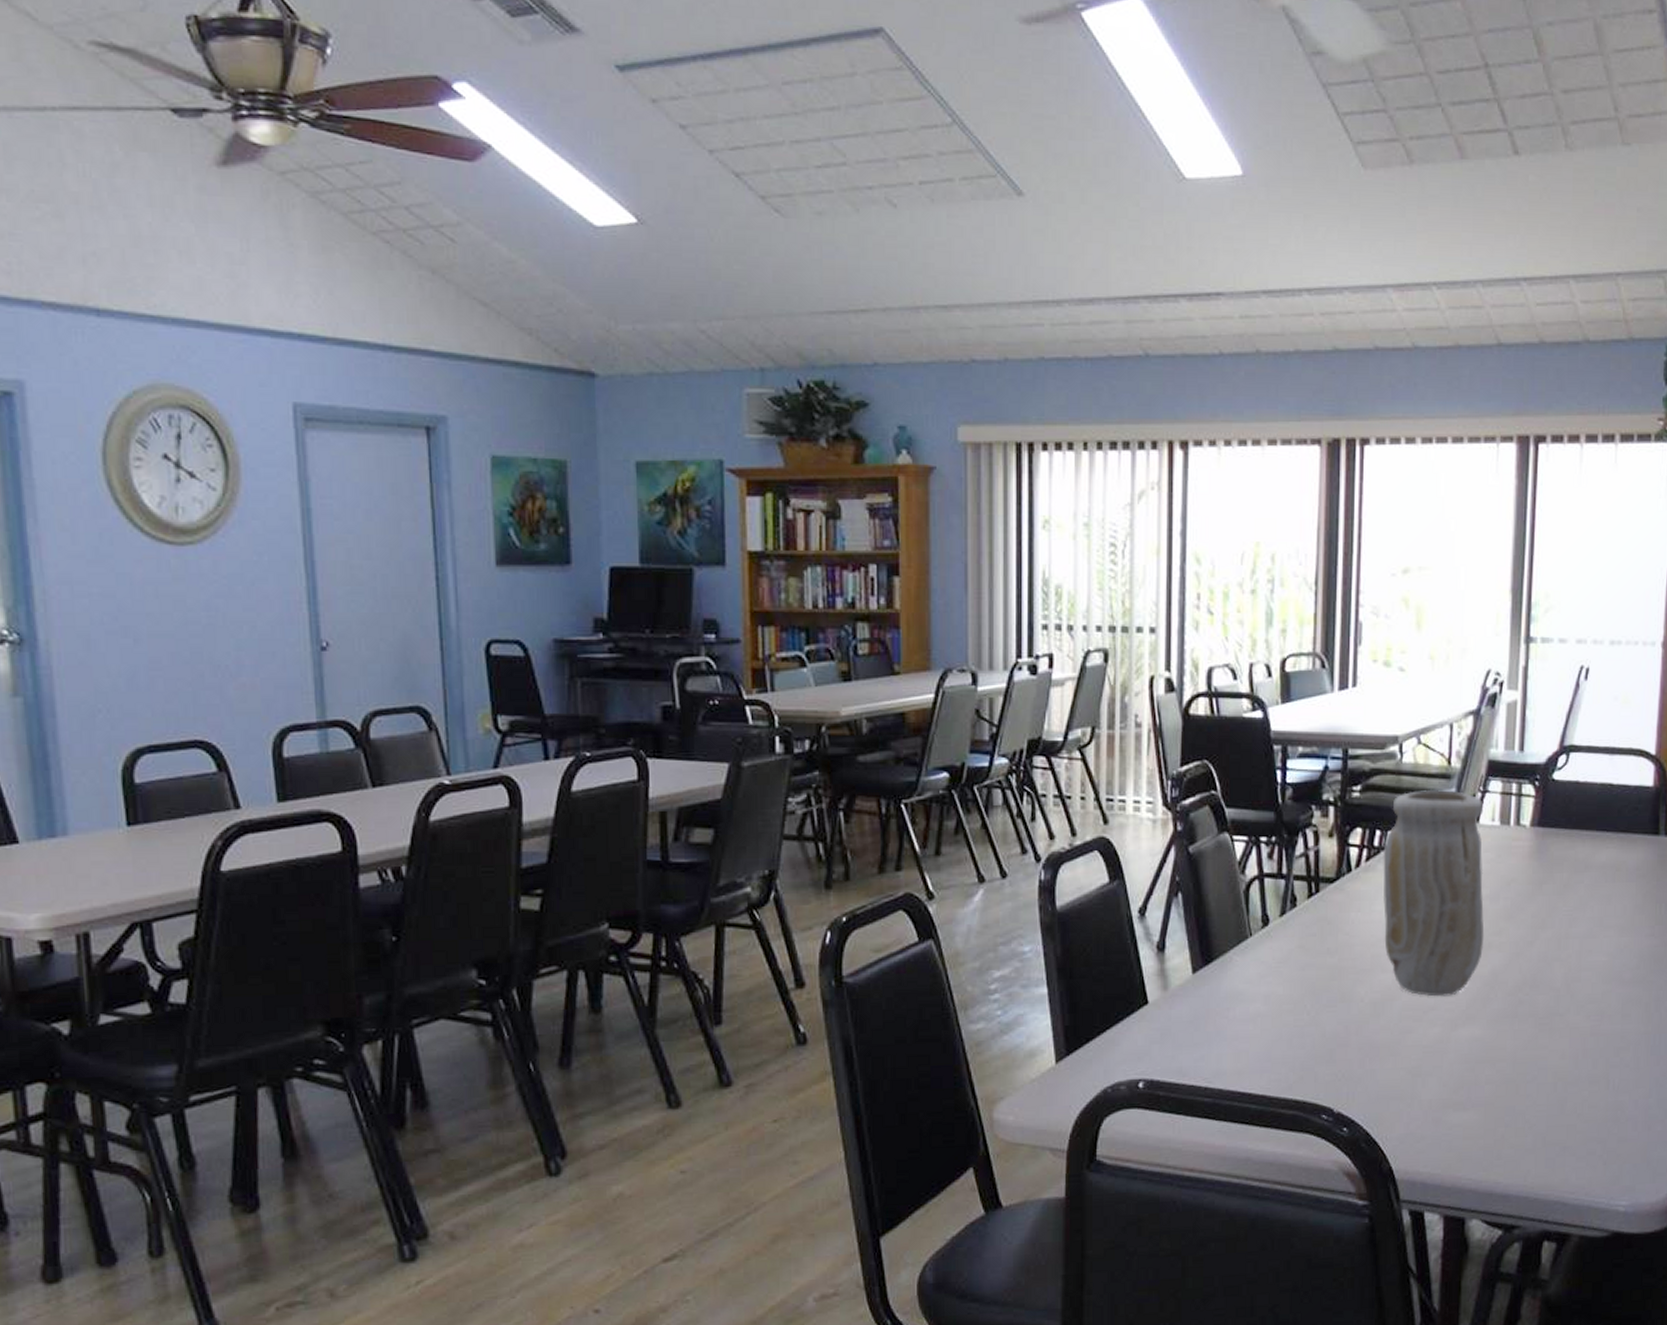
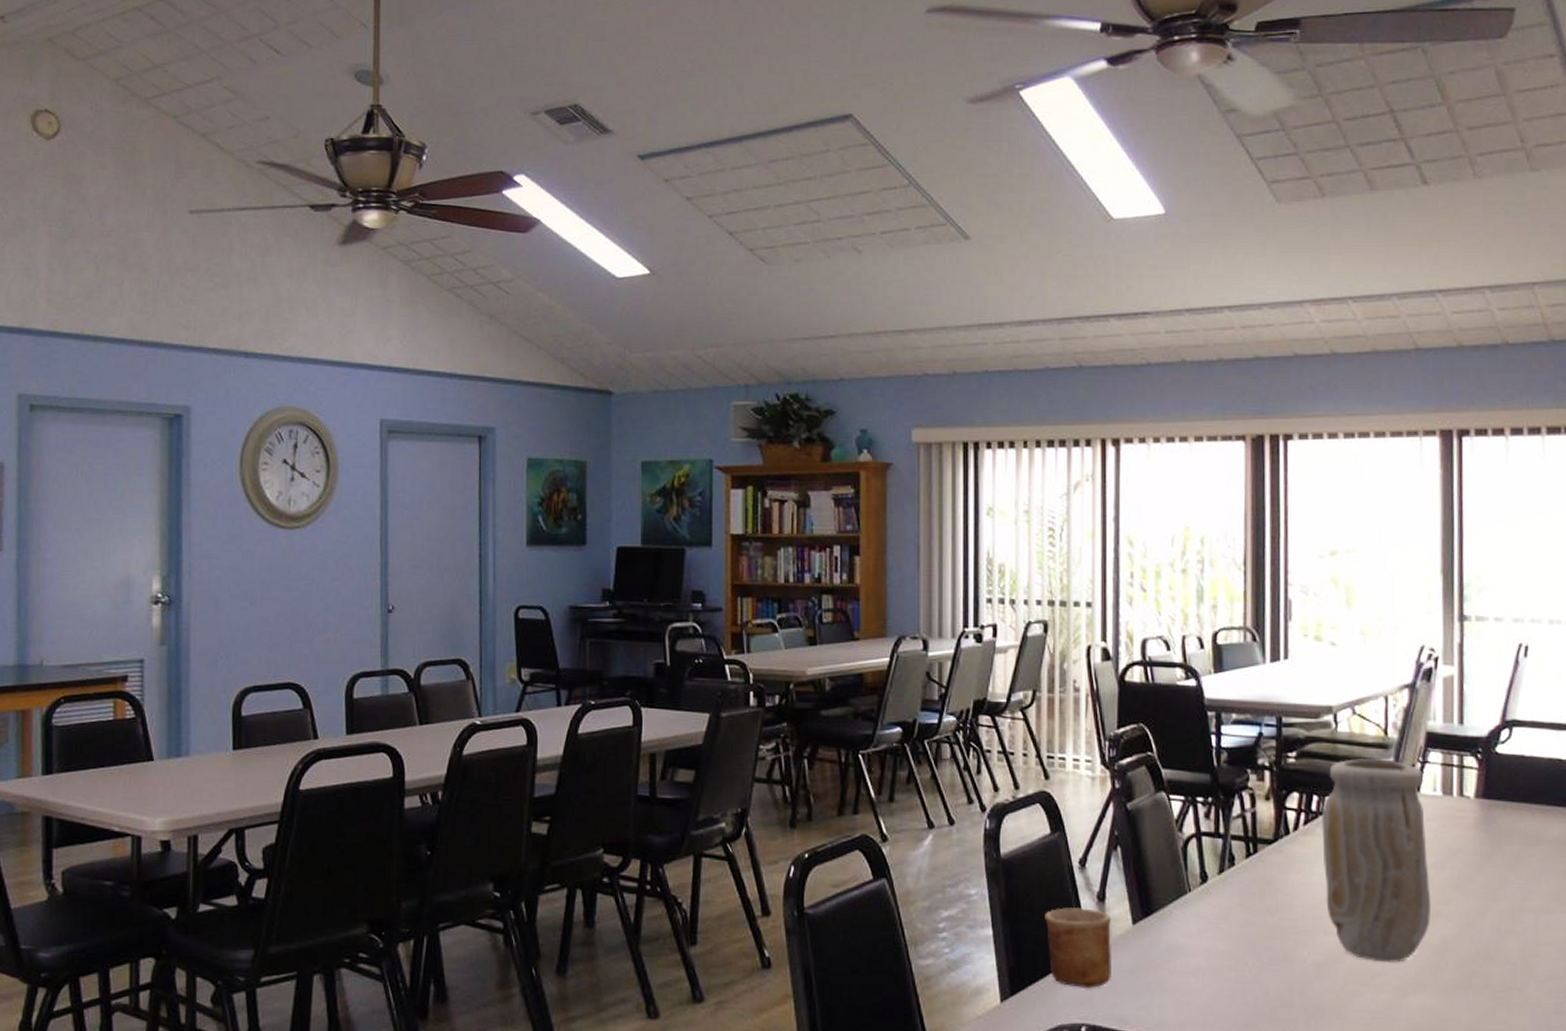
cup: none [1102,958,1172,1043] -> present [1045,906,1113,988]

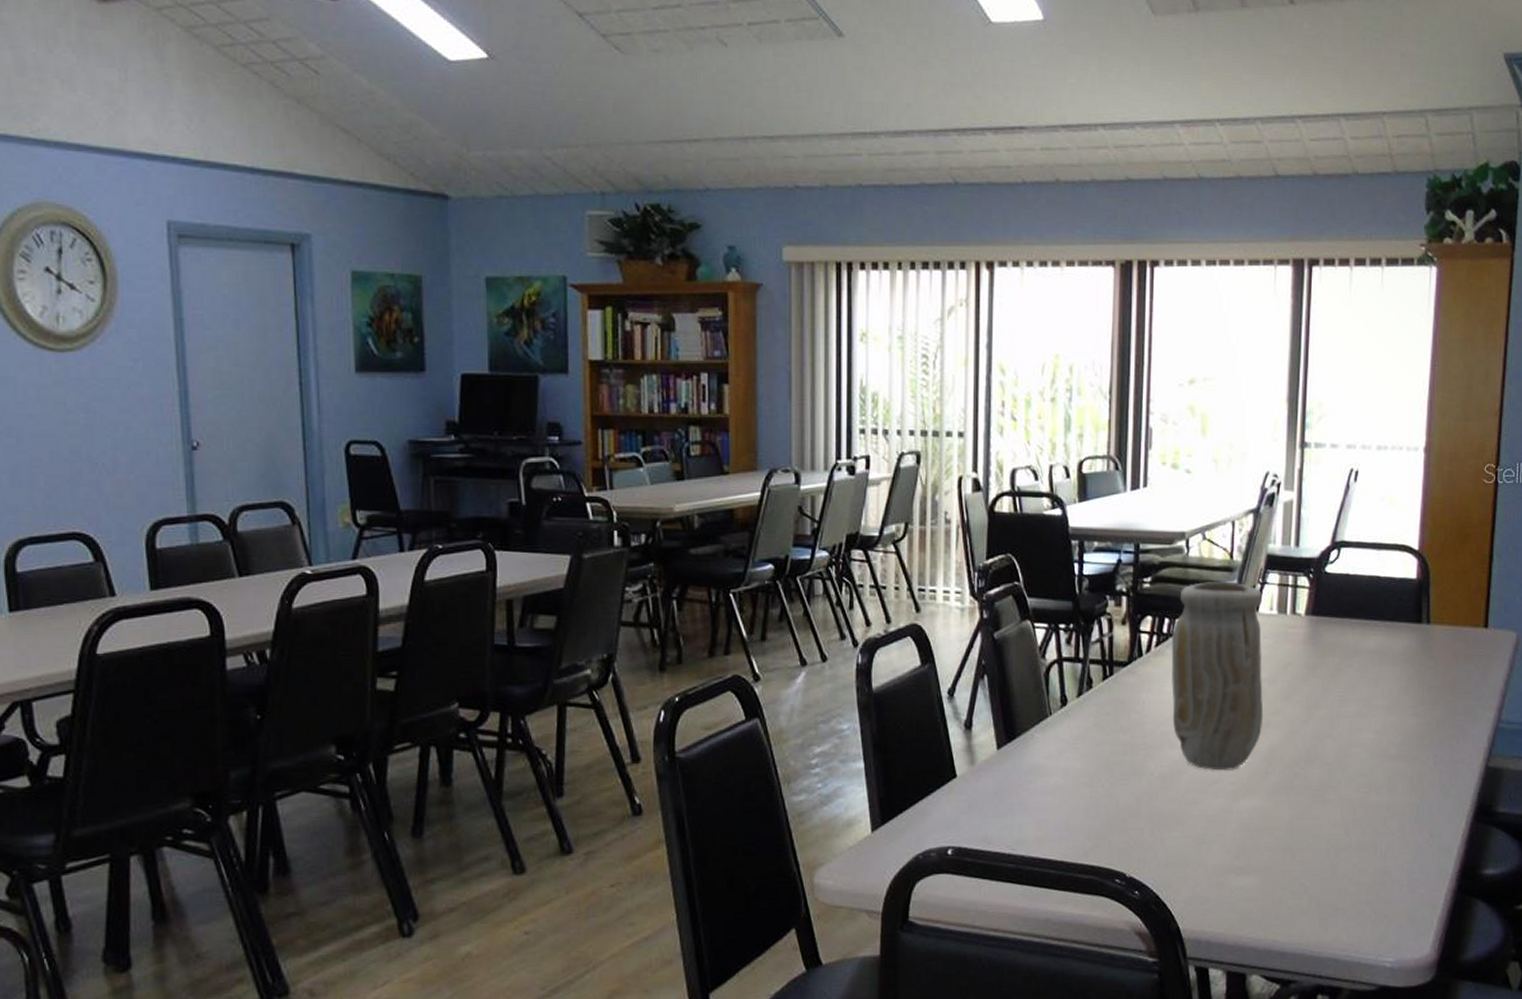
cup: present [1045,906,1113,988] -> none [914,735,978,813]

